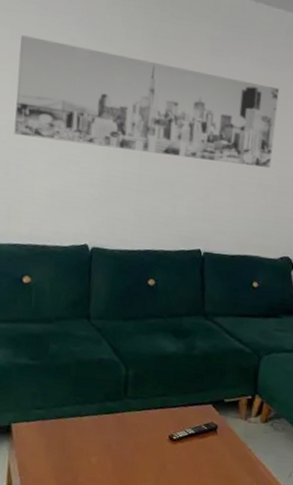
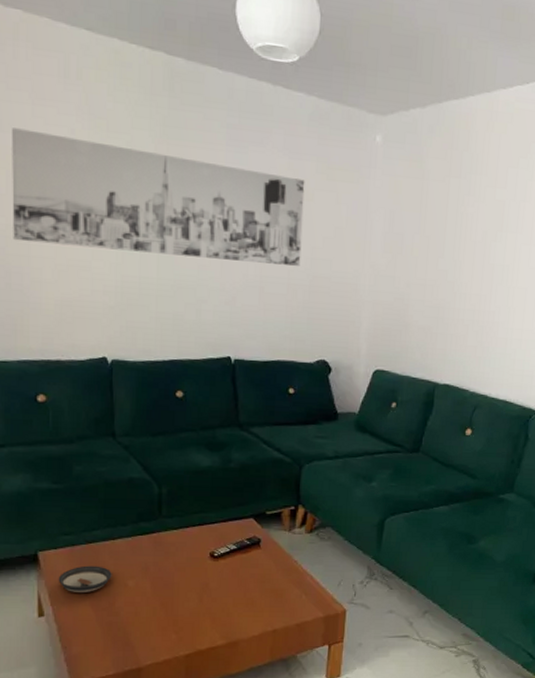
saucer: none [27,439,77,466] -> present [58,565,112,594]

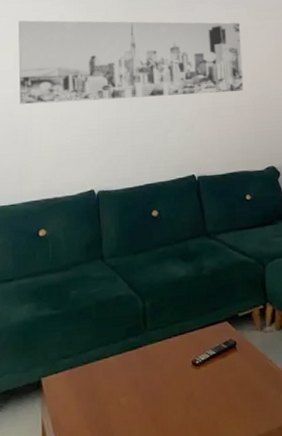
saucer: present [58,565,112,594] -> none [59,386,106,417]

